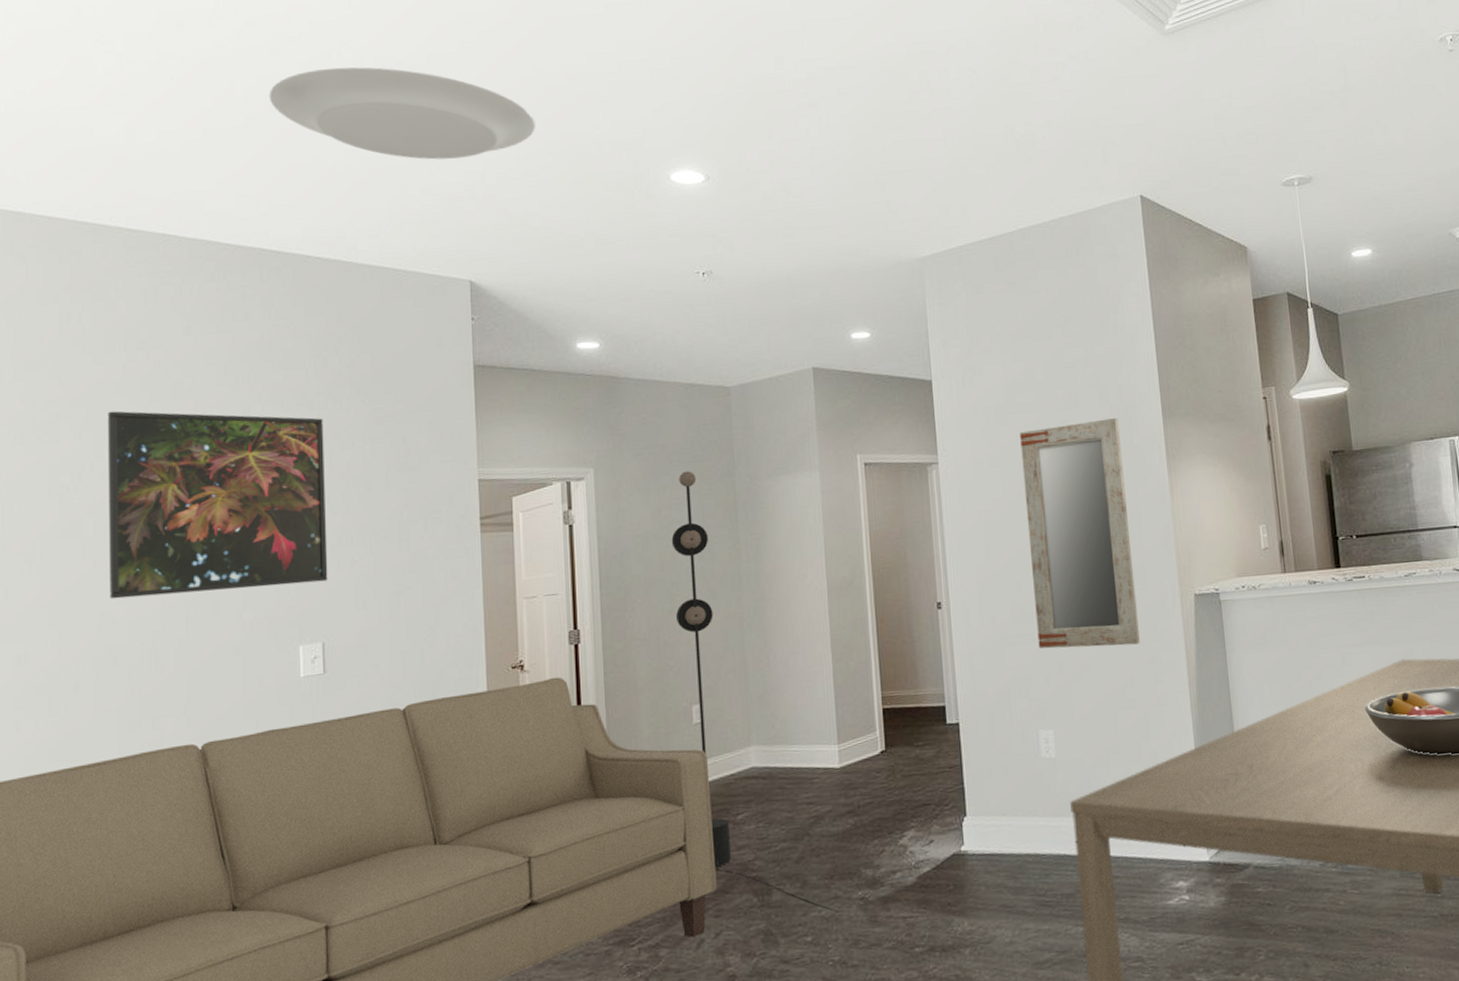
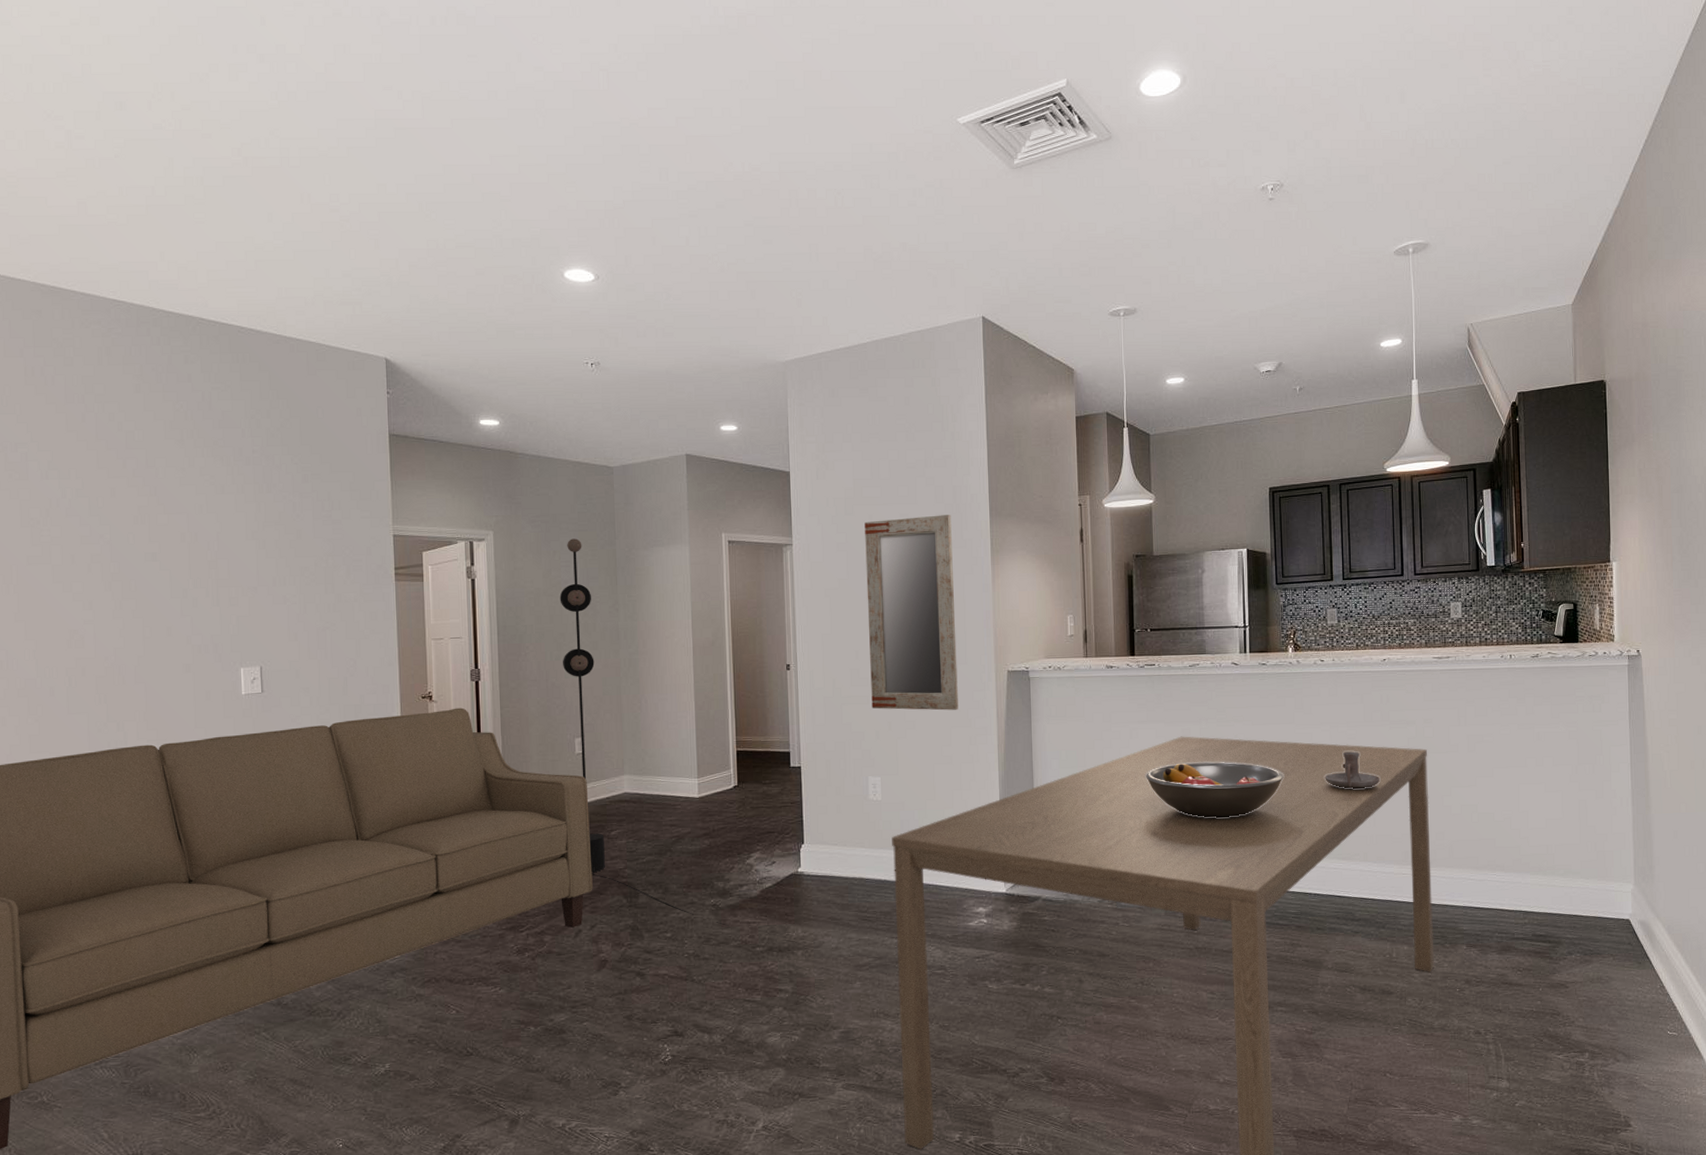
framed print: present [107,411,328,599] -> none [70,456,264,619]
ceiling light: present [269,67,535,160] -> none [204,154,444,246]

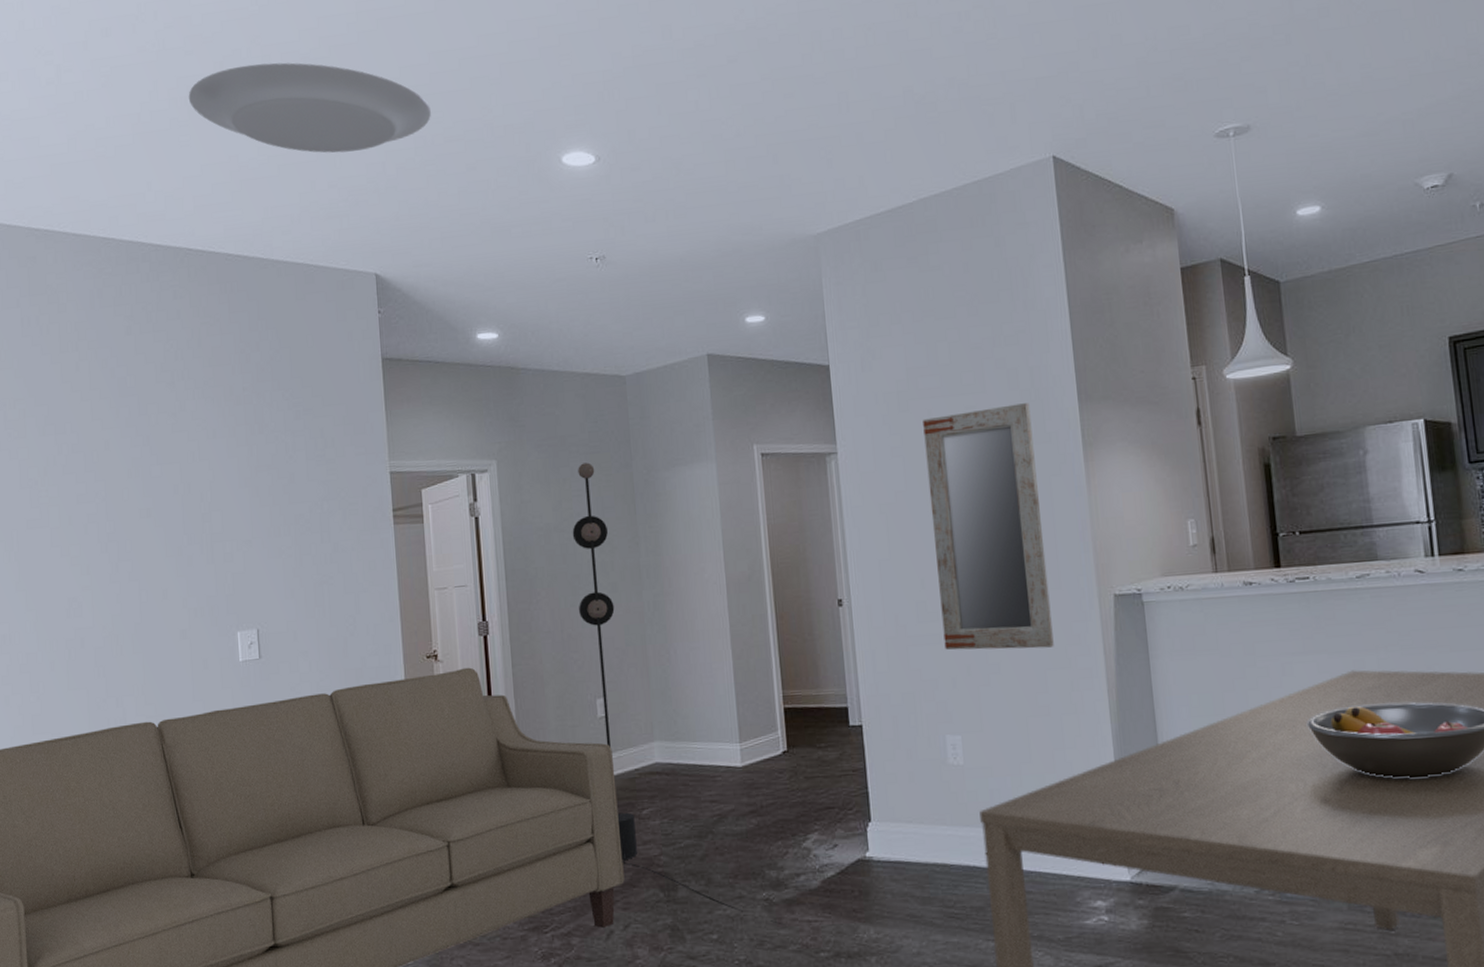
ceiling light: none [204,154,444,246] -> present [188,62,431,153]

